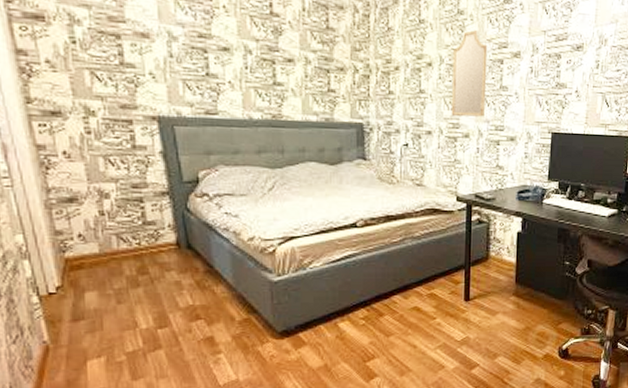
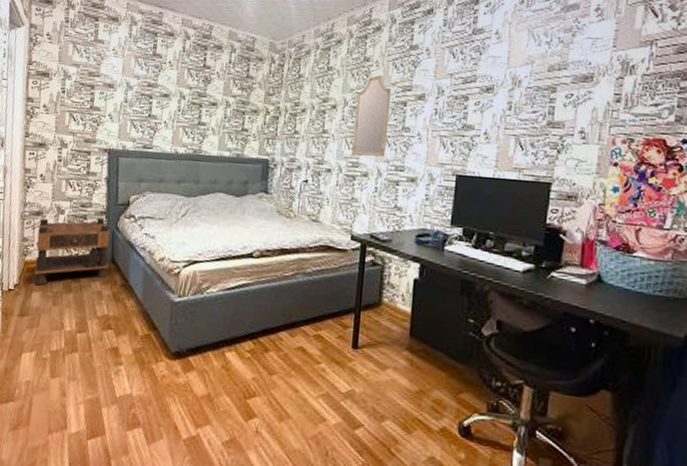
nightstand: none [75,199,186,284] -> present [34,217,110,286]

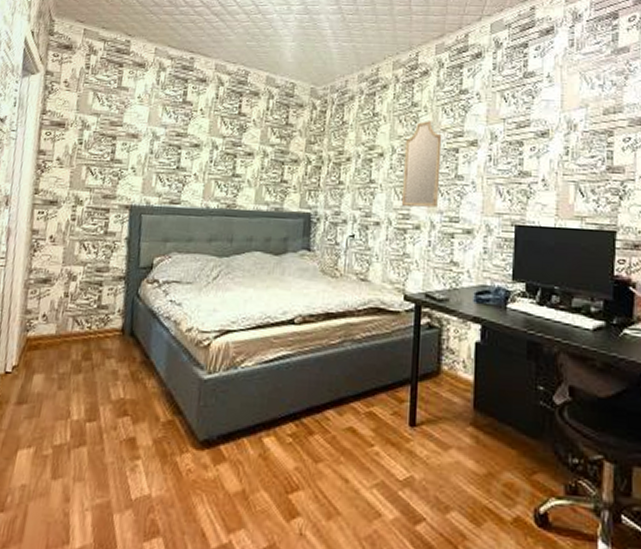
nightstand: present [34,217,110,286] -> none [36,283,130,366]

